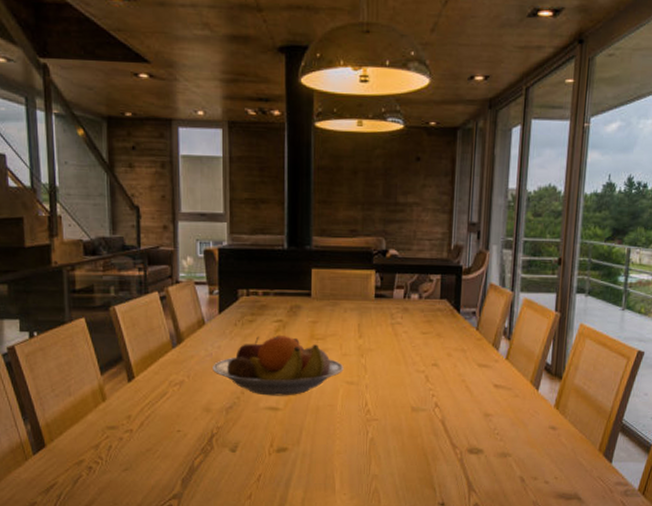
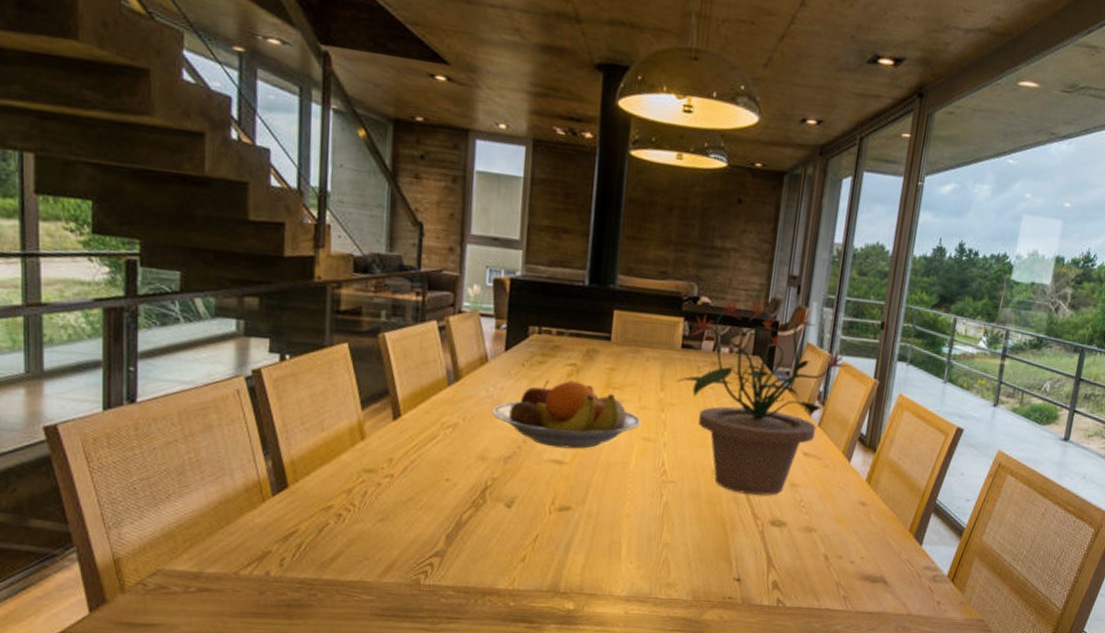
potted plant: none [372,248,529,427] -> present [676,298,847,496]

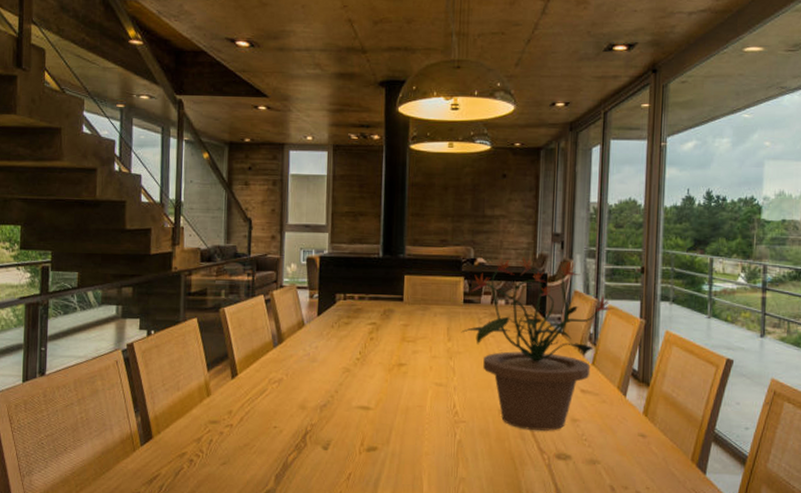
fruit bowl: present [492,380,641,449] -> none [310,337,433,396]

